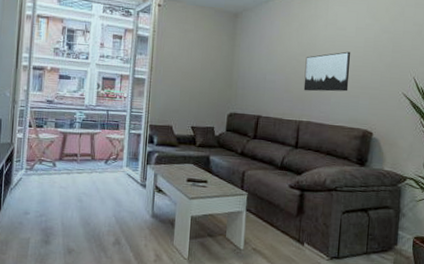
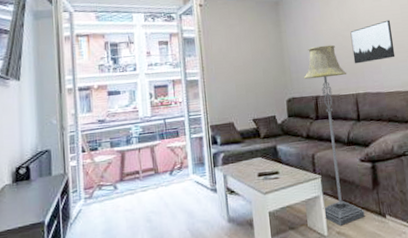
floor lamp: none [243,66,294,244] -> present [303,44,365,227]

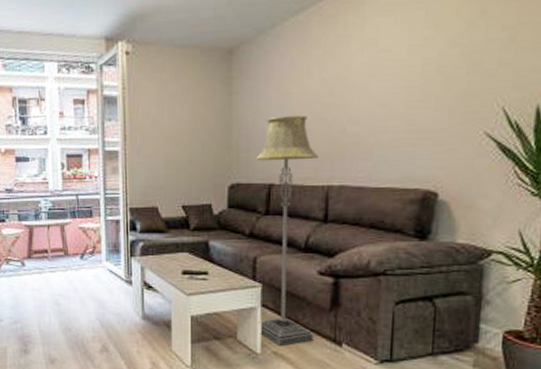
wall art: present [350,20,395,64] -> none [332,81,402,145]

